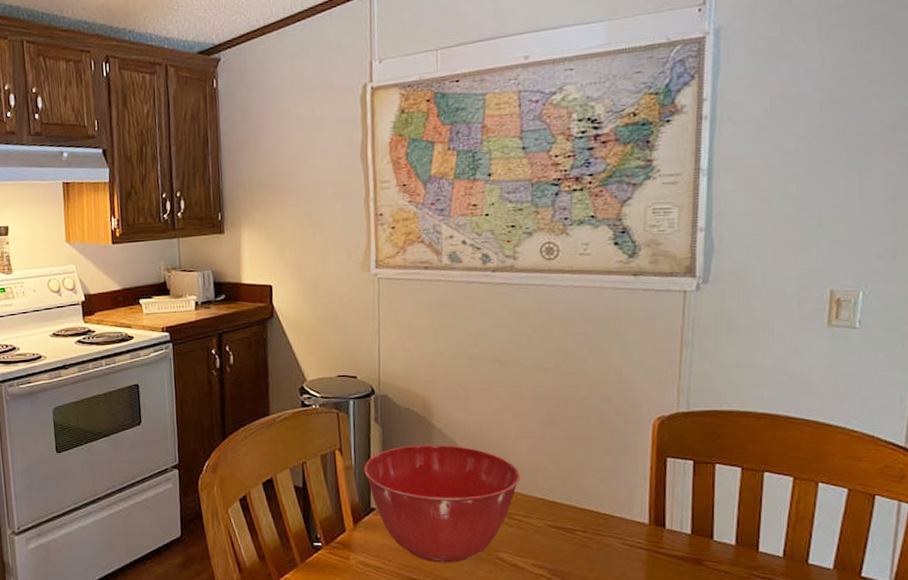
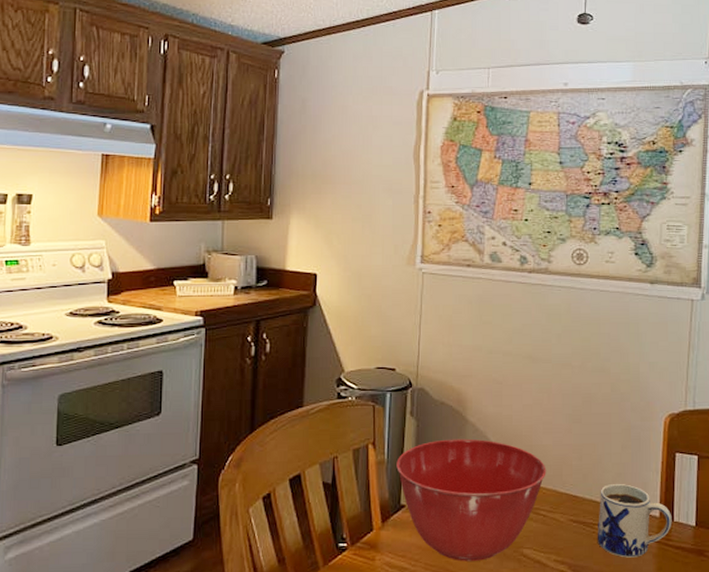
mug: none [578,489,664,564] -> present [597,483,672,558]

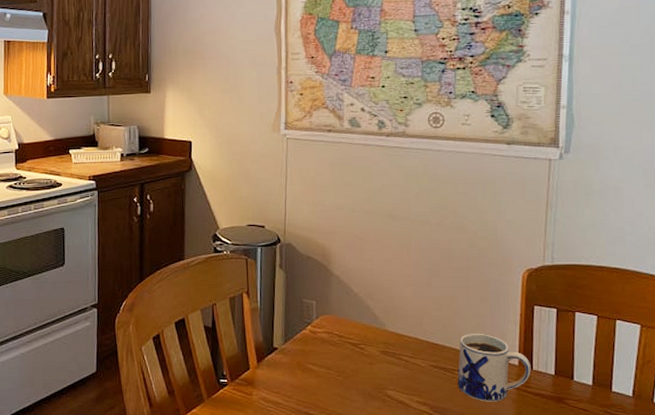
mixing bowl: present [396,438,547,561] -> none [268,289,408,399]

